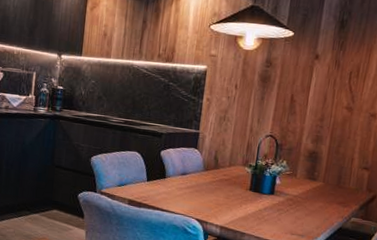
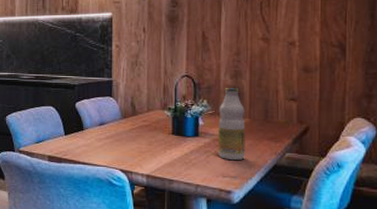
bottle: none [290,150,321,220] -> present [218,87,246,160]

